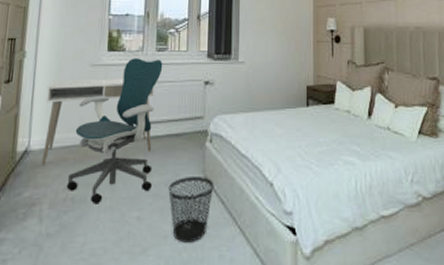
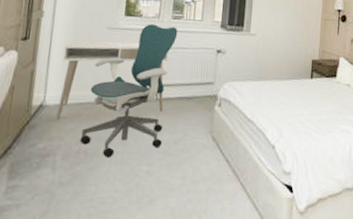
wastebasket: present [168,177,214,243] -> none [177,137,221,196]

